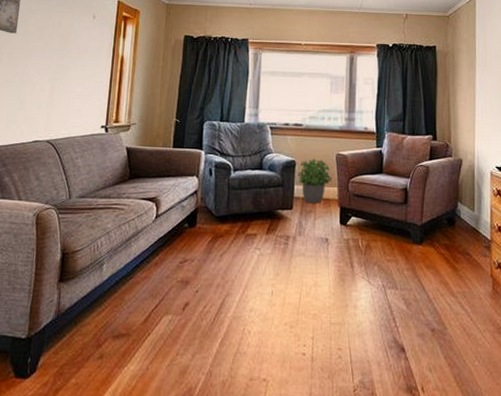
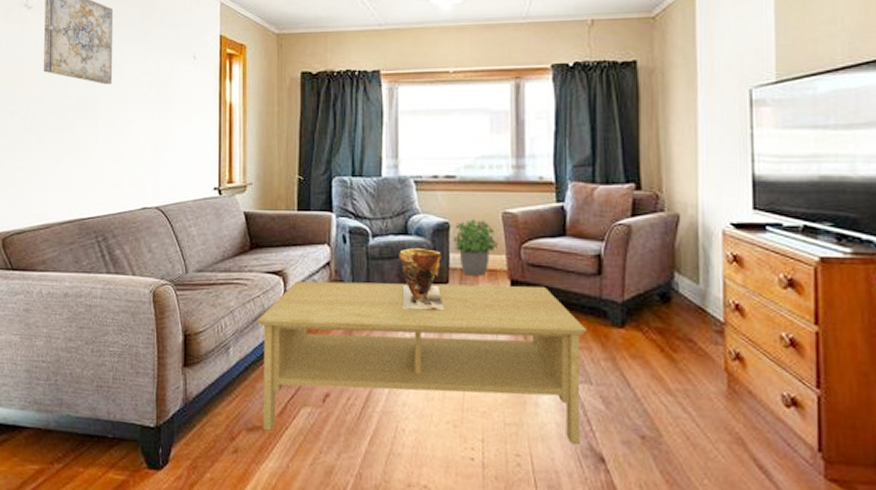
coffee table: none [127,206,396,338] -> present [257,280,588,444]
clay pot: none [254,181,289,232] -> present [399,248,444,311]

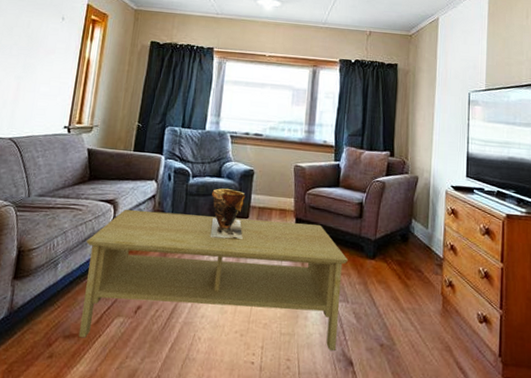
potted plant: present [453,219,499,276] -> none [255,169,290,214]

